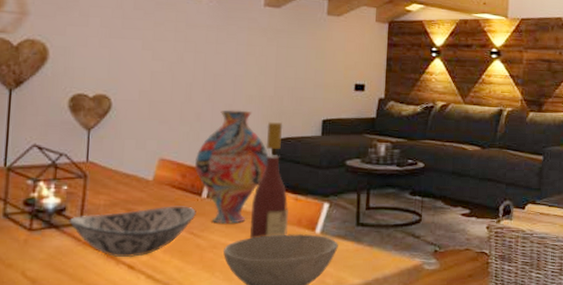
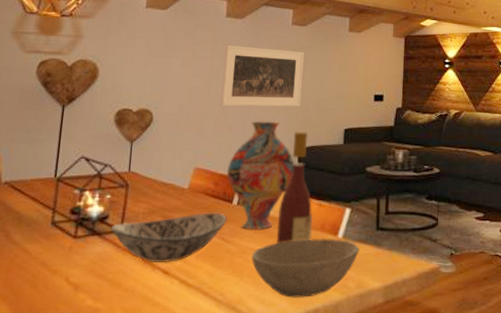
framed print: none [187,27,278,96] -> present [221,45,304,107]

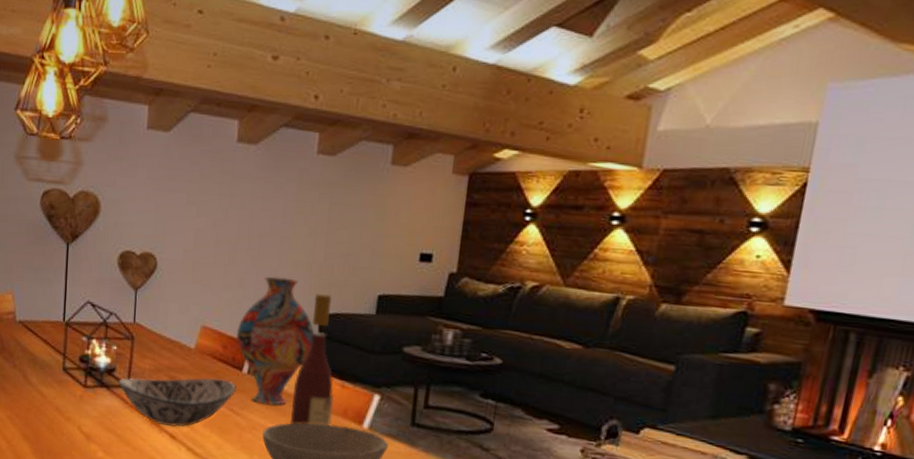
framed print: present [221,45,304,107] -> none [230,179,332,263]

